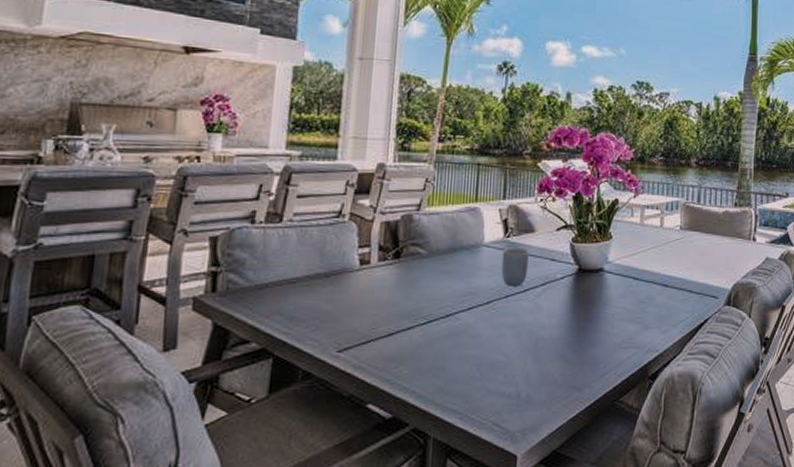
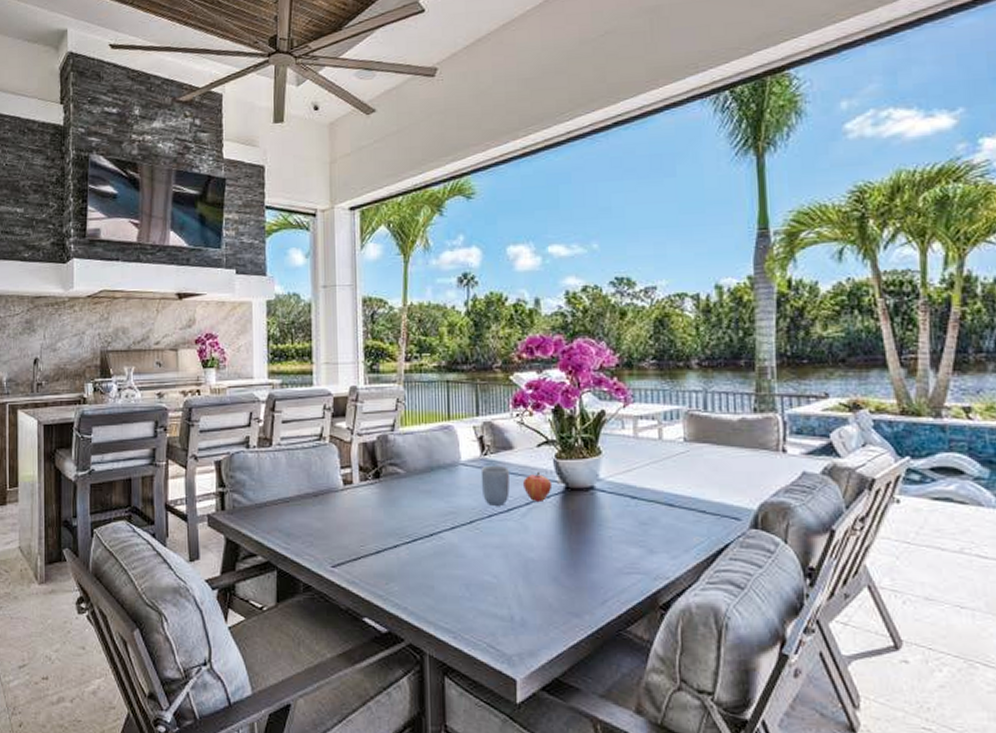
fruit: none [540,254,567,284] -> present [522,471,553,503]

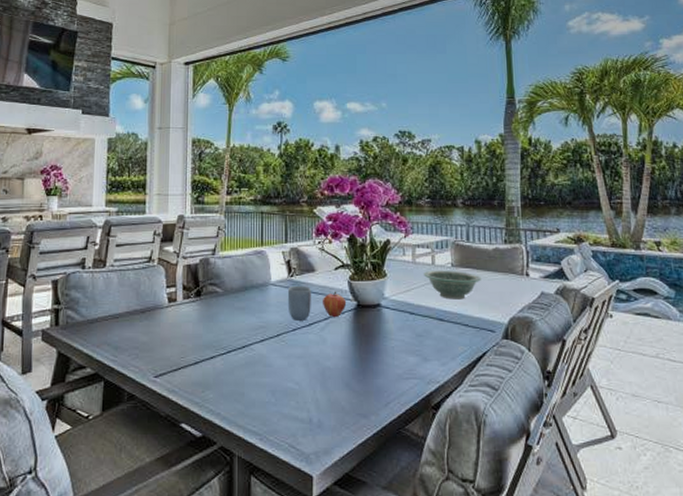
bowl: none [649,445,723,481] -> present [424,270,481,300]

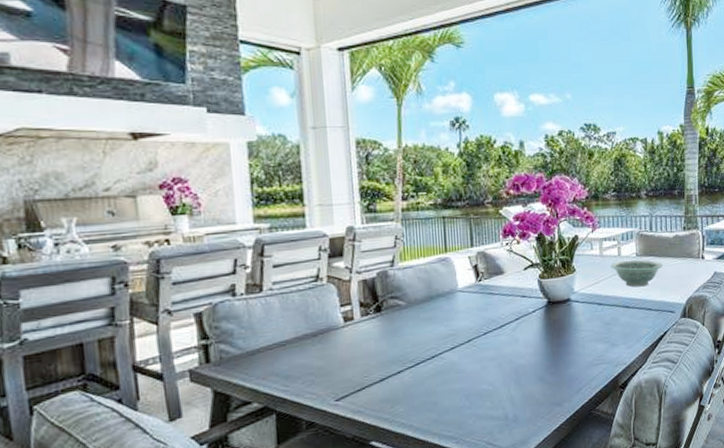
cup: present [287,285,311,321] -> none [476,289,502,324]
fruit: present [322,291,347,318] -> none [512,291,537,317]

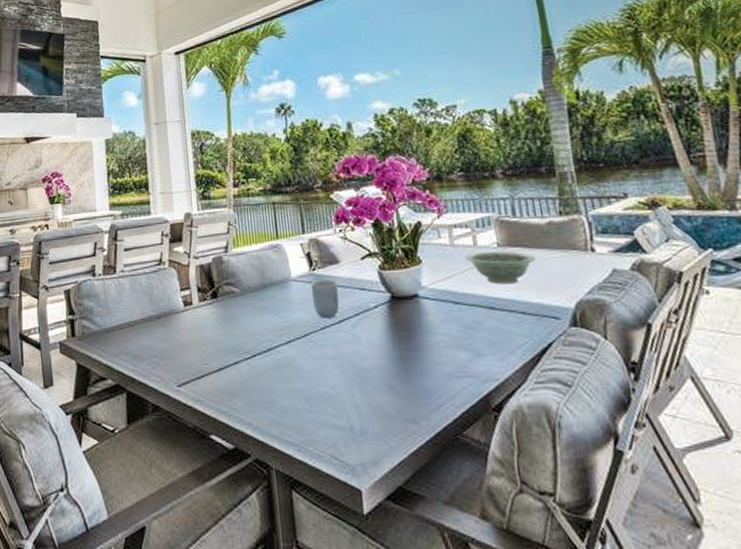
cup: none [476,289,502,324] -> present [310,279,340,318]

